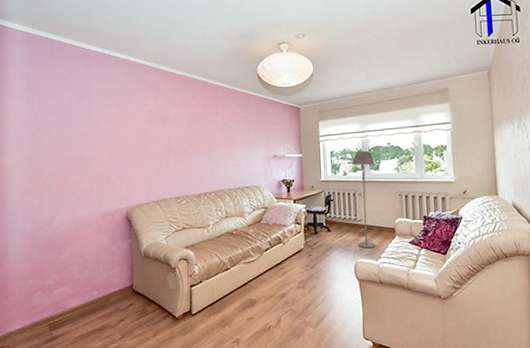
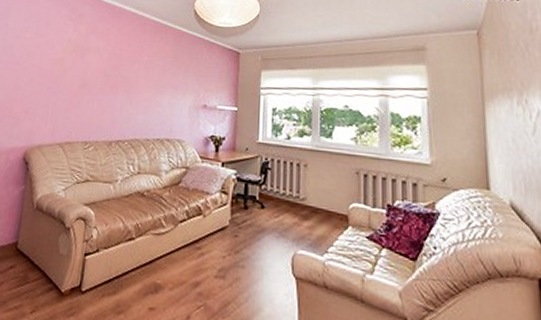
floor lamp: present [352,150,376,249] -> none [297,111,326,239]

